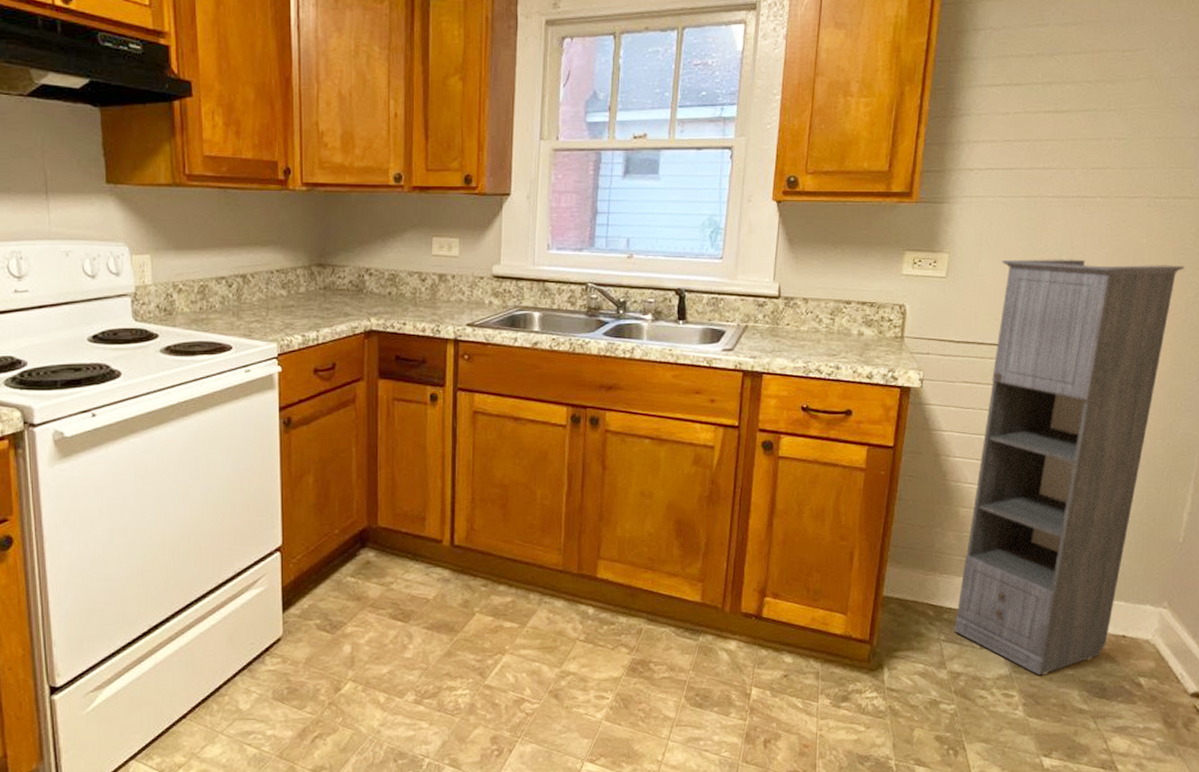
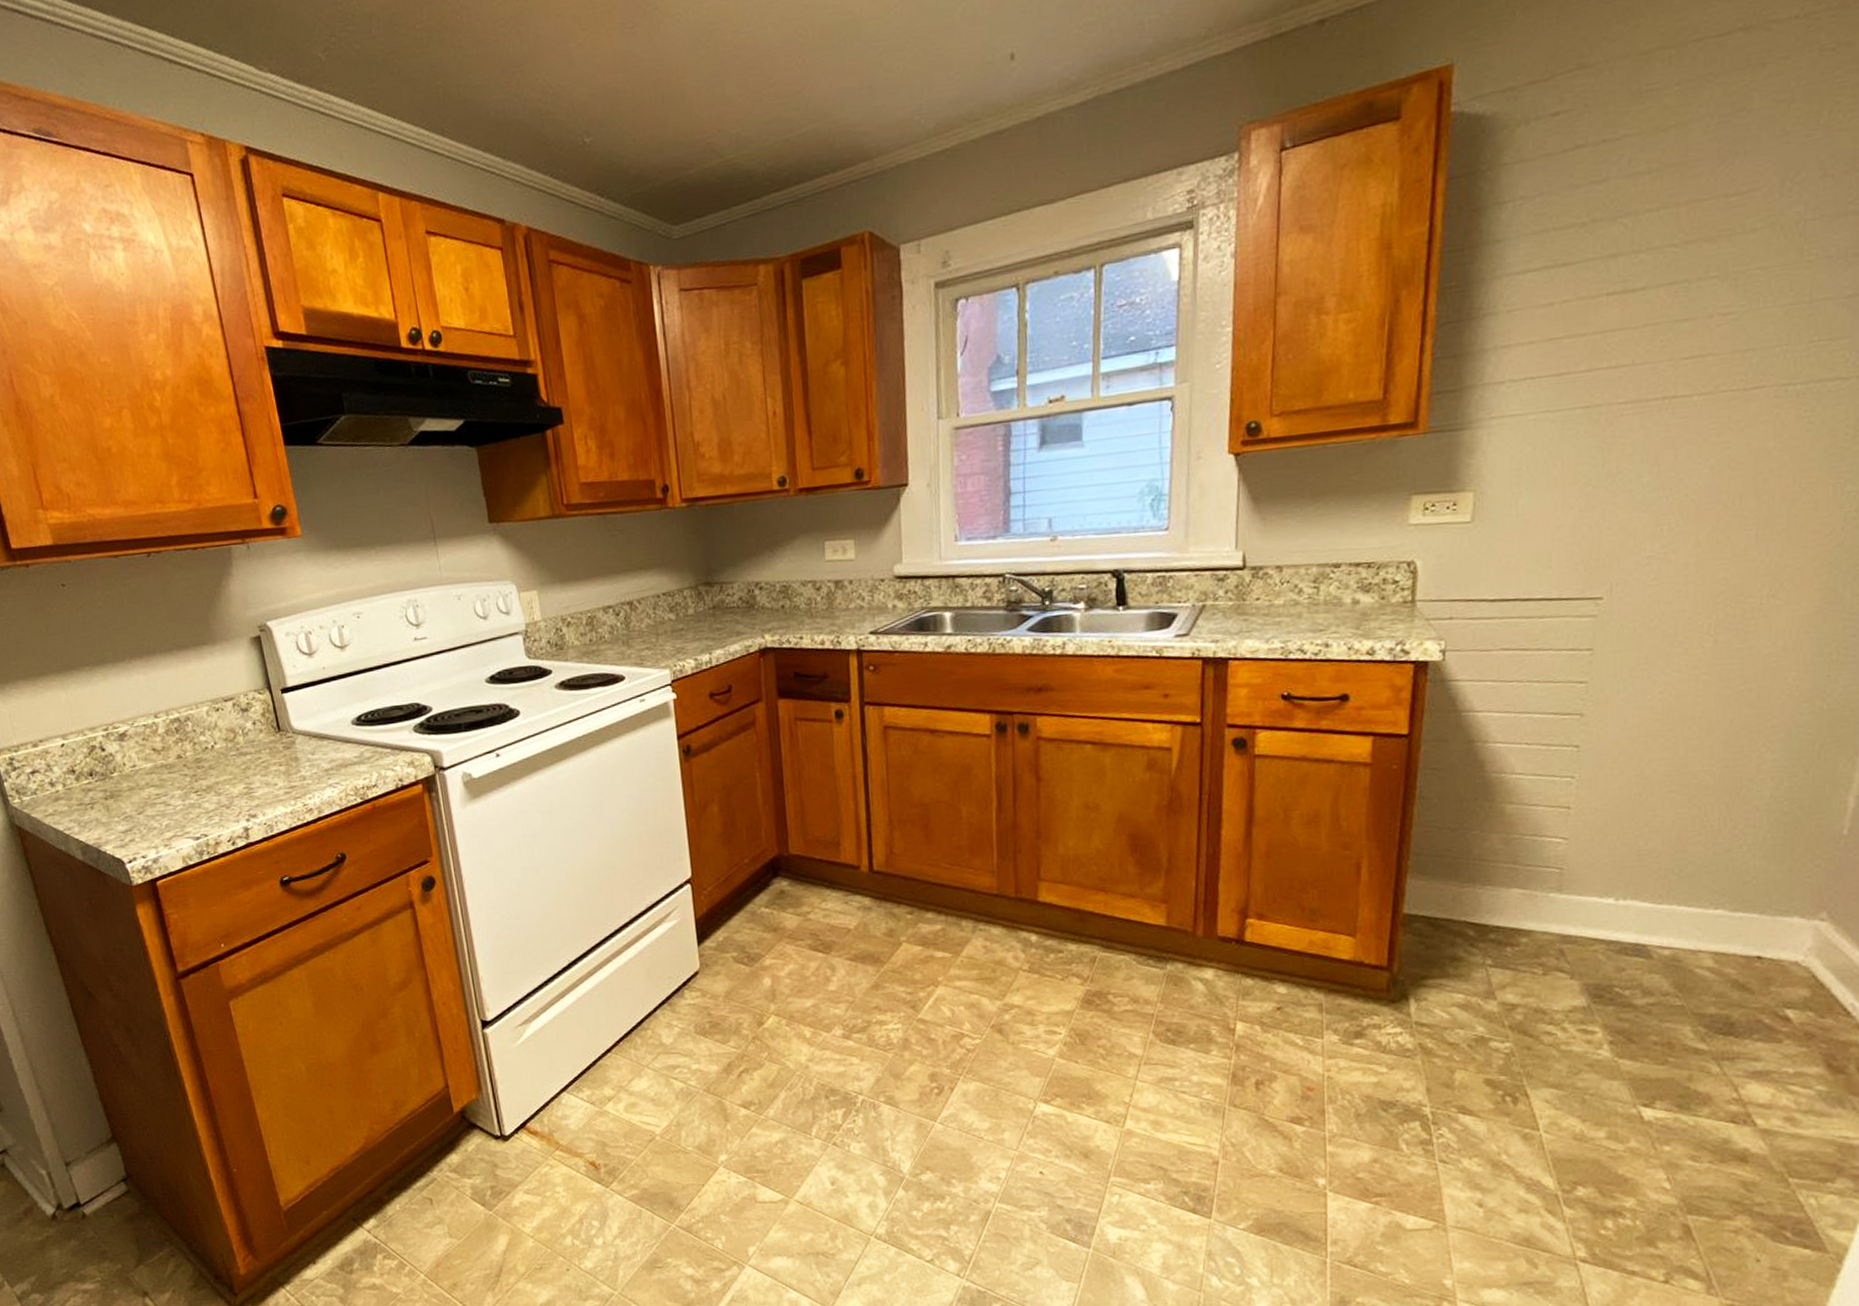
storage cabinet: present [954,259,1184,676] -> none [1505,470,1837,1007]

